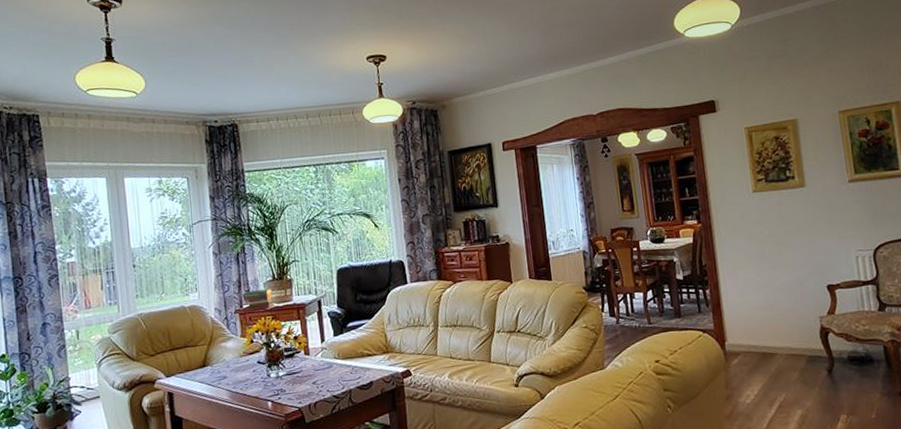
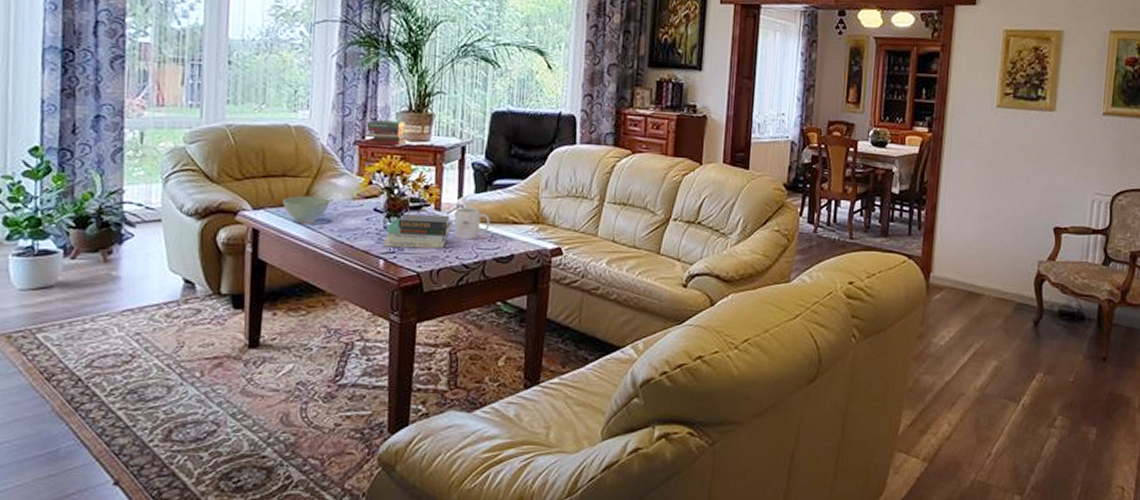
bowl: none [187,358,224,383] -> present [282,195,331,224]
books: none [269,357,321,391] -> present [383,214,453,249]
mug: none [321,348,350,376] -> present [453,207,490,240]

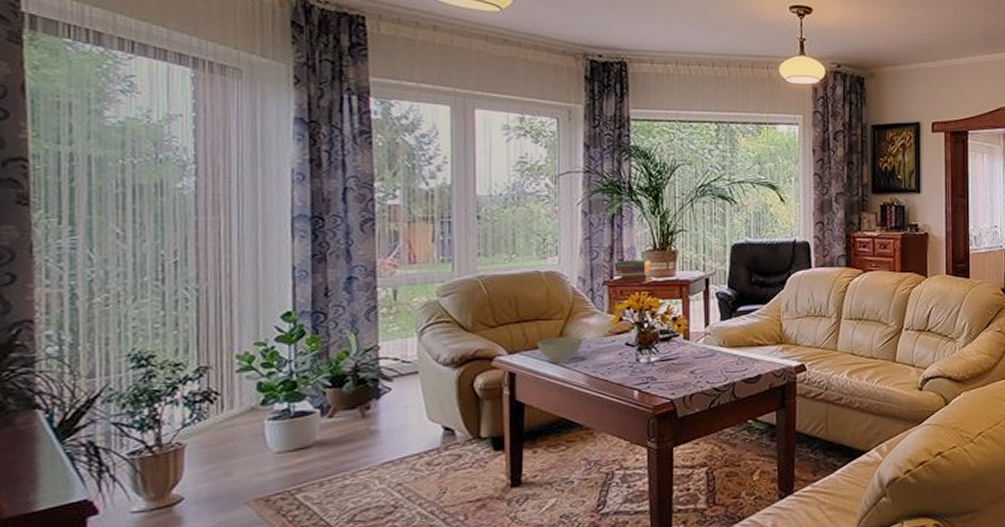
books: present [383,214,453,249] -> none [637,343,701,379]
mug: present [453,207,490,240] -> none [703,334,737,365]

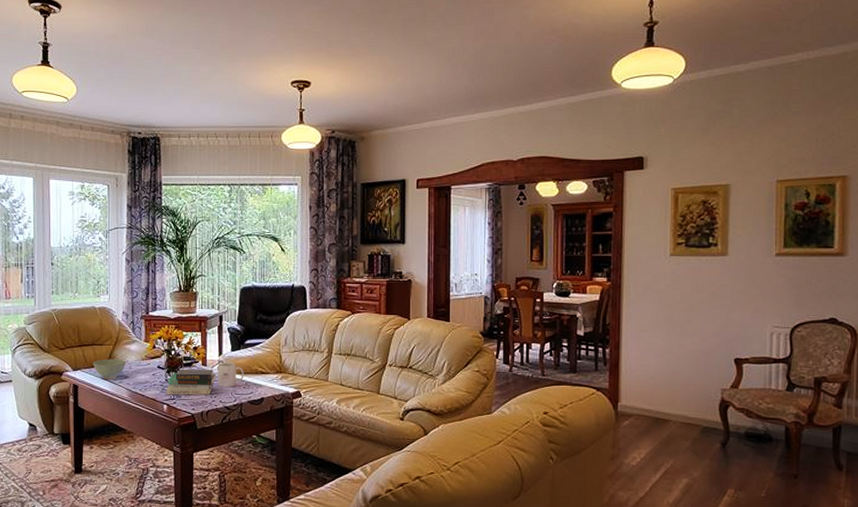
books: present [614,259,654,285] -> none [149,298,179,319]
books: none [637,343,701,379] -> present [166,369,216,396]
mug: none [703,334,737,365] -> present [217,362,244,388]

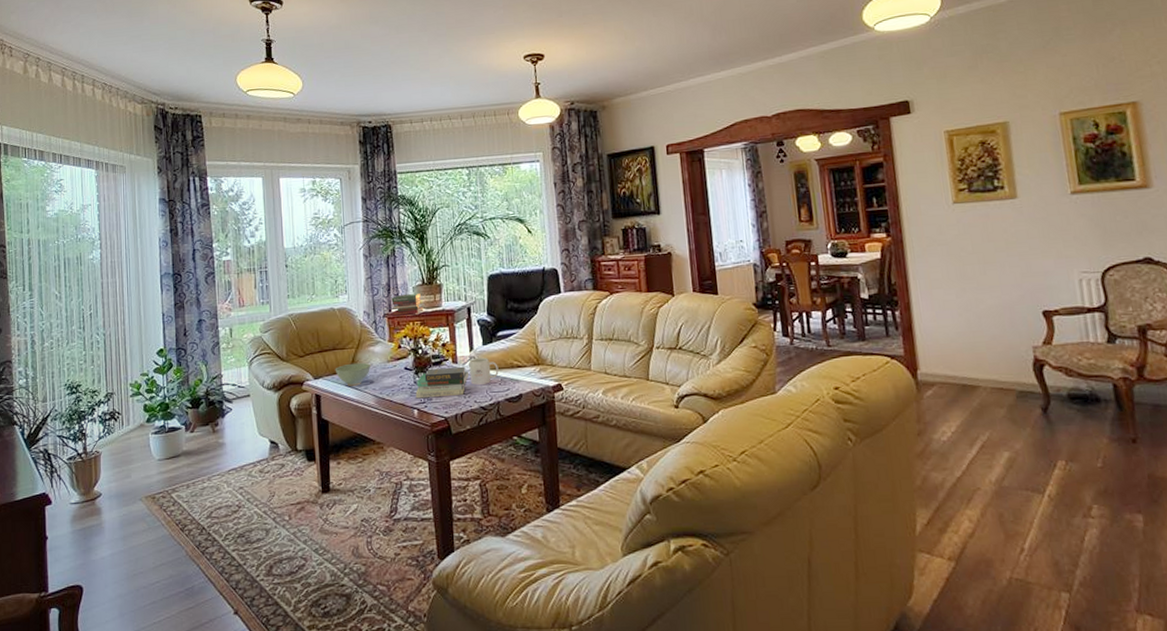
books: none [149,298,179,319] -> present [391,292,424,317]

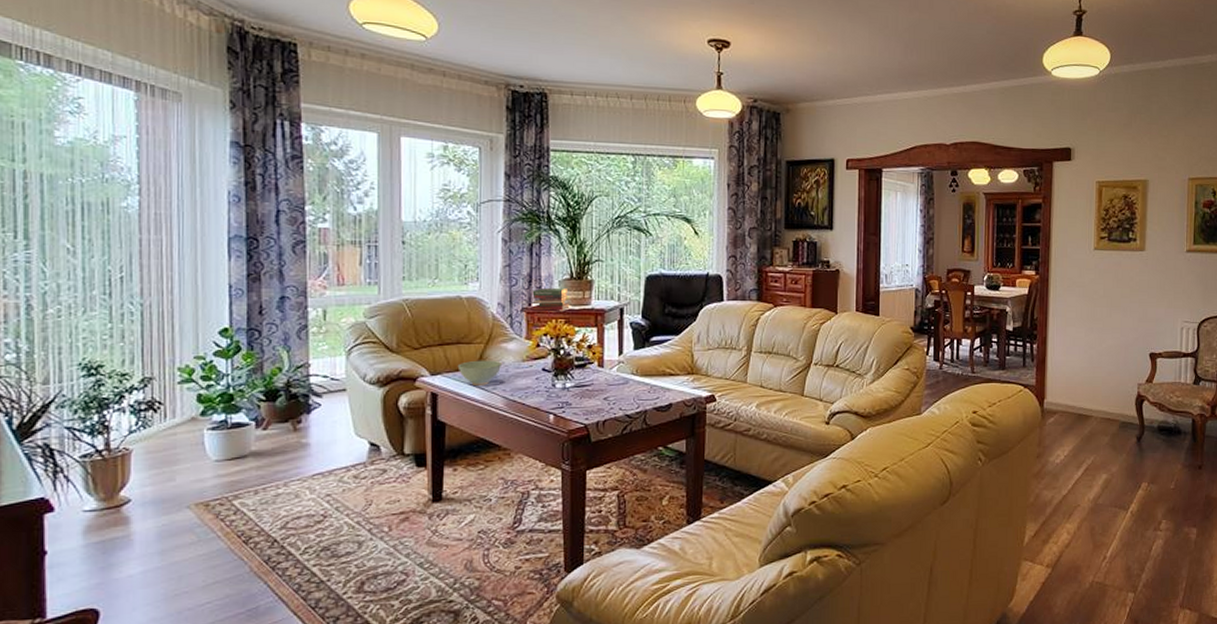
books: present [415,366,469,399] -> none [553,371,615,403]
mug: present [469,357,499,386] -> none [616,362,649,393]

